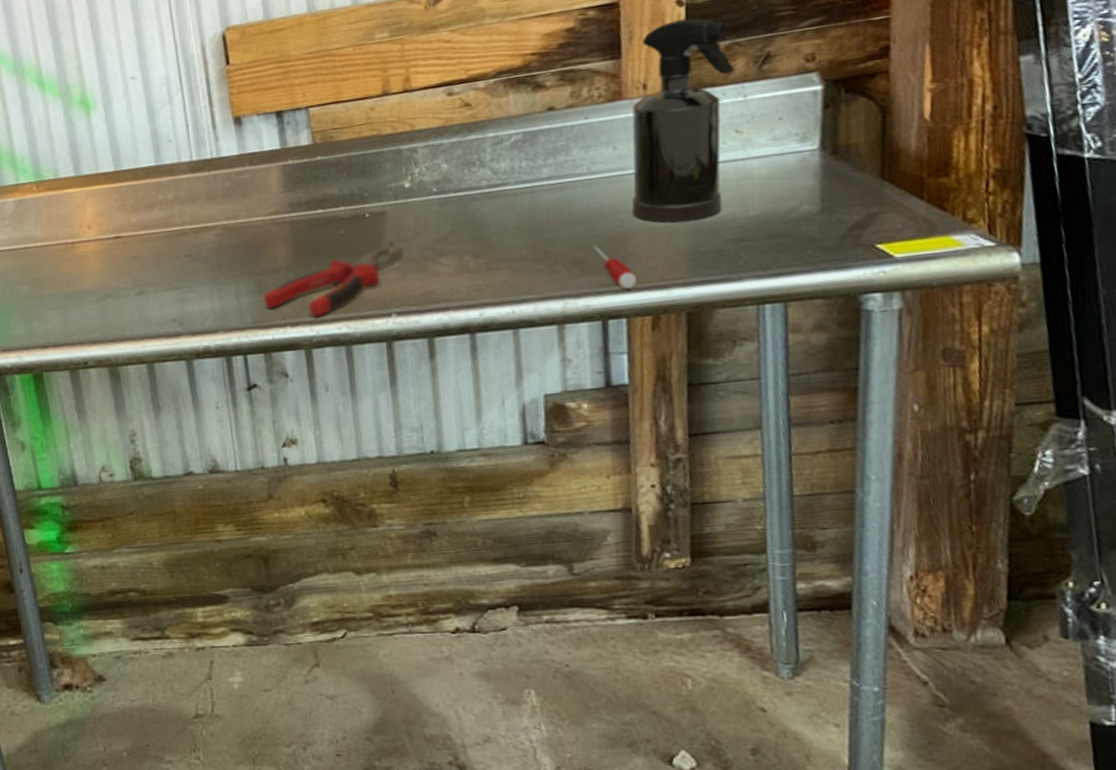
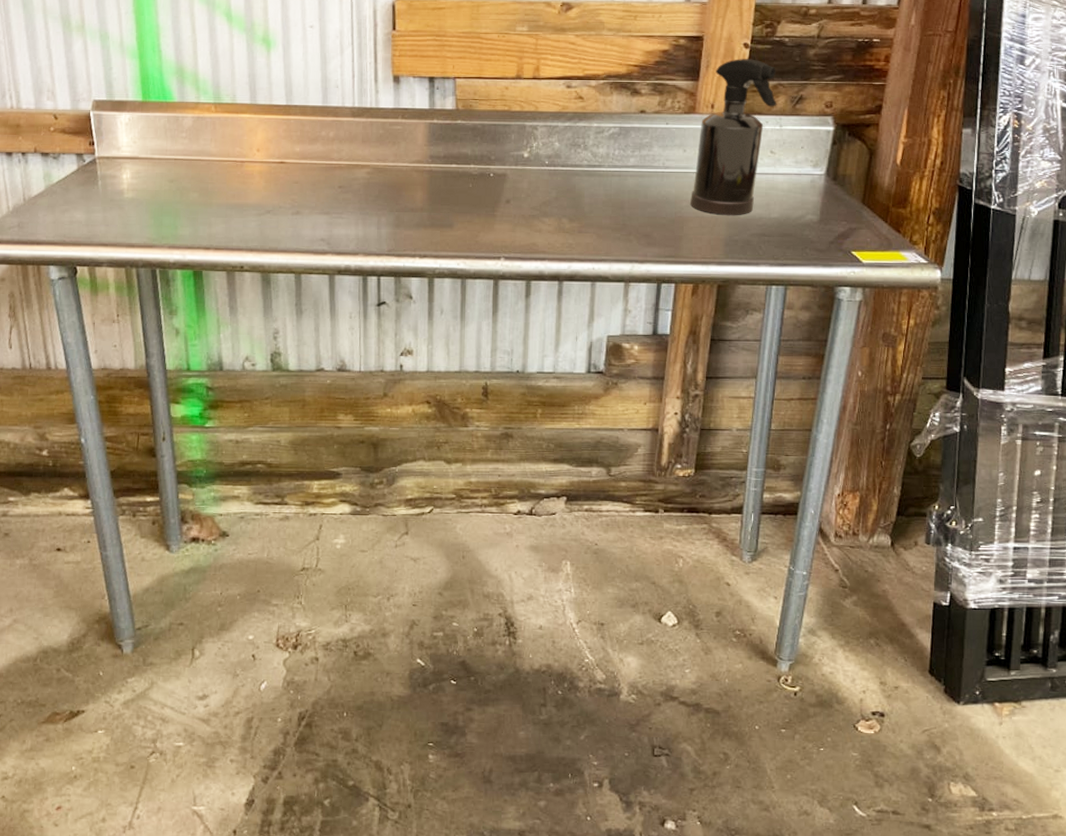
pliers: present [263,246,405,318] -> none [400,202,517,253]
screwdriver: present [593,243,638,289] -> none [659,223,687,261]

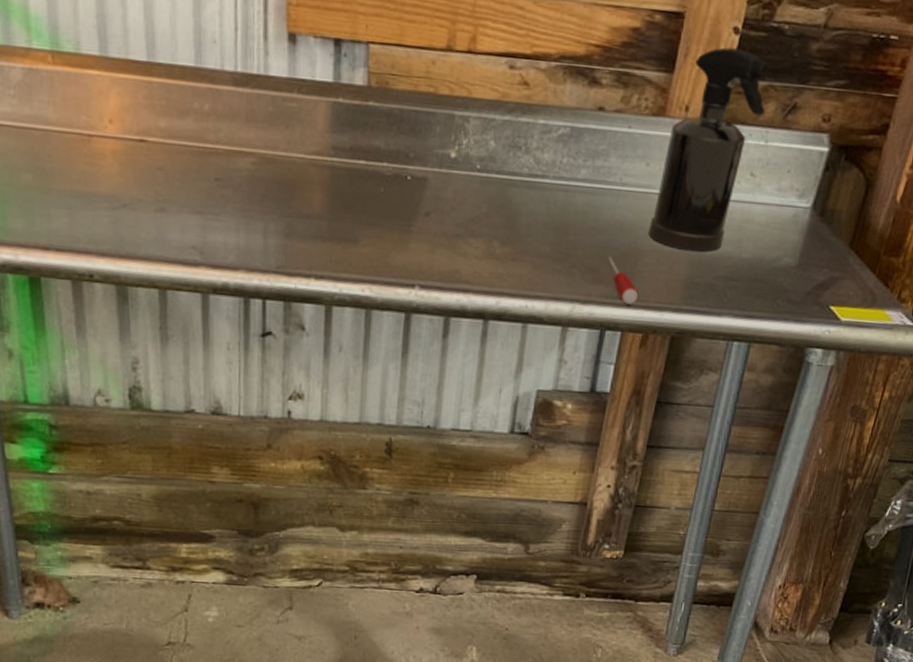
screwdriver: none [659,223,687,261] -> present [608,254,639,305]

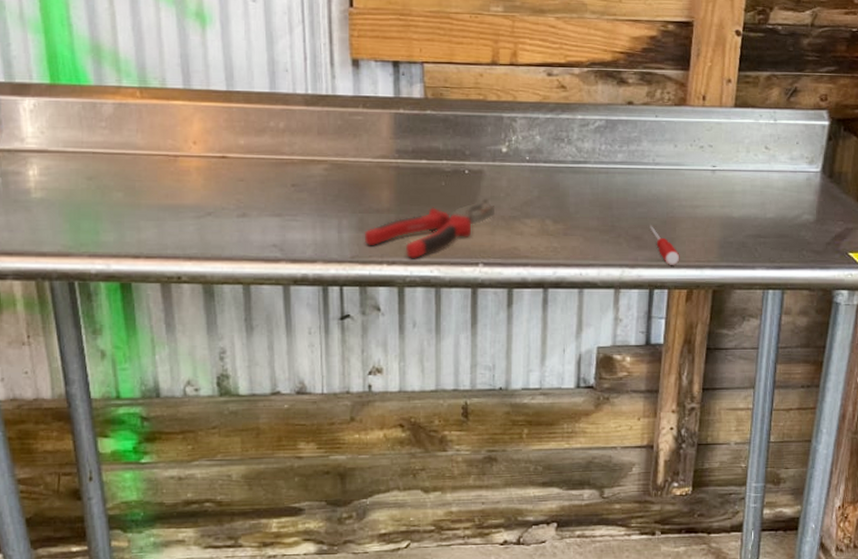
pliers: none [291,214,438,275] -> present [364,202,496,259]
spray bottle: present [648,47,769,252] -> none [683,47,771,215]

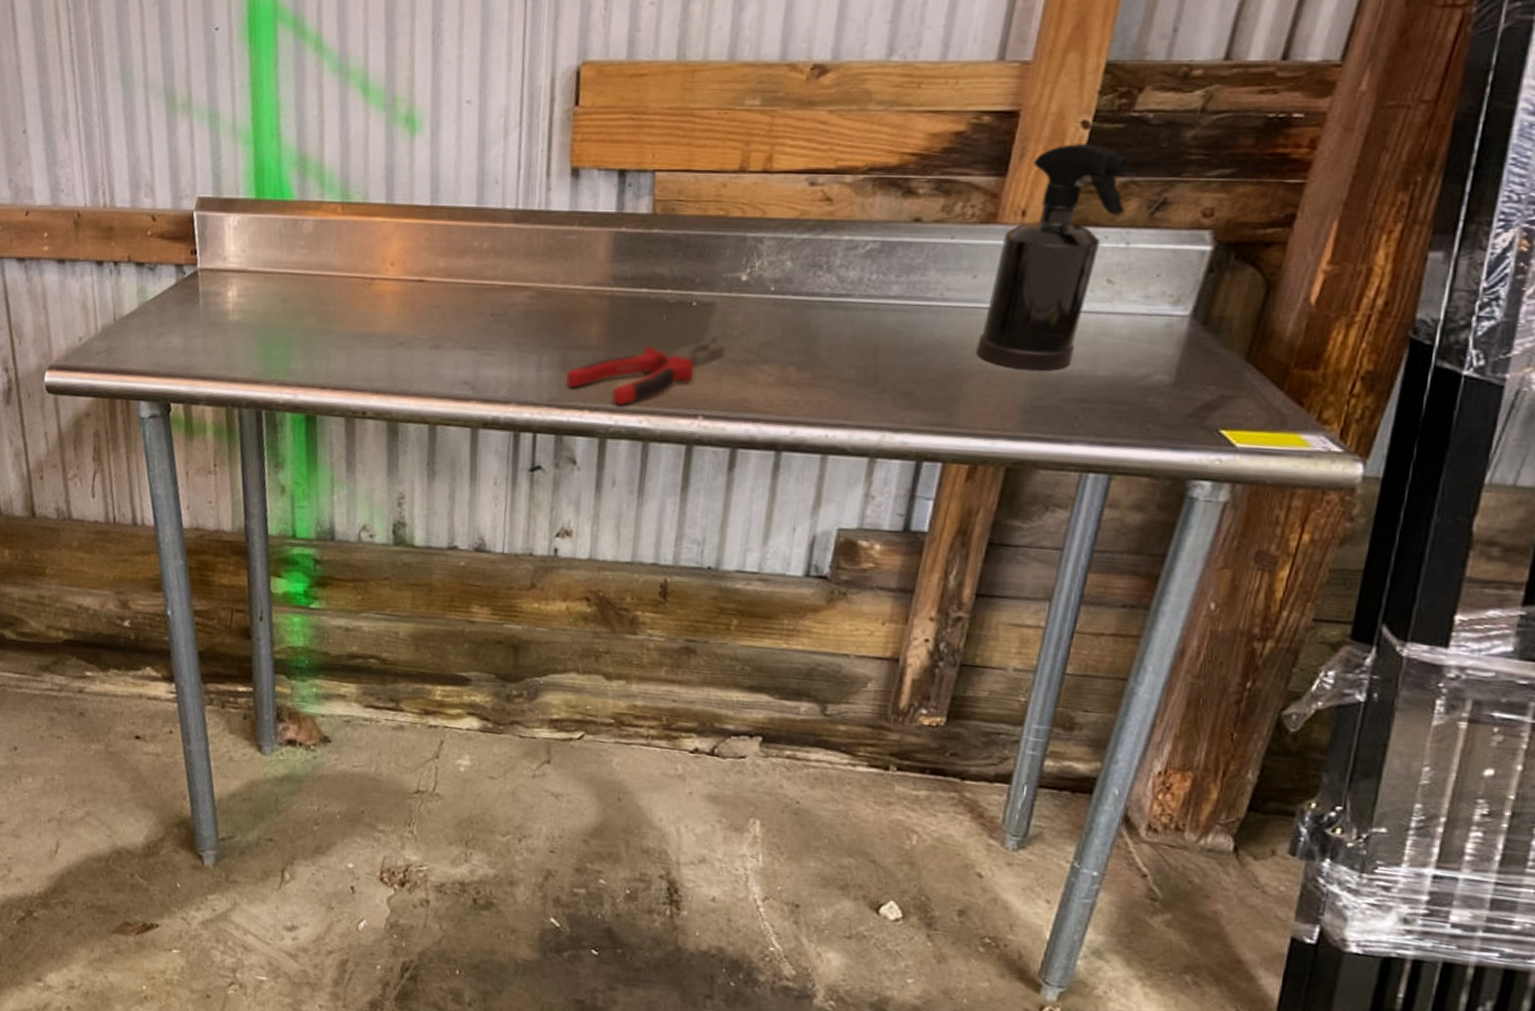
screwdriver: present [650,224,680,265] -> none [926,377,964,432]
spray bottle: none [683,47,771,215] -> present [976,144,1129,371]

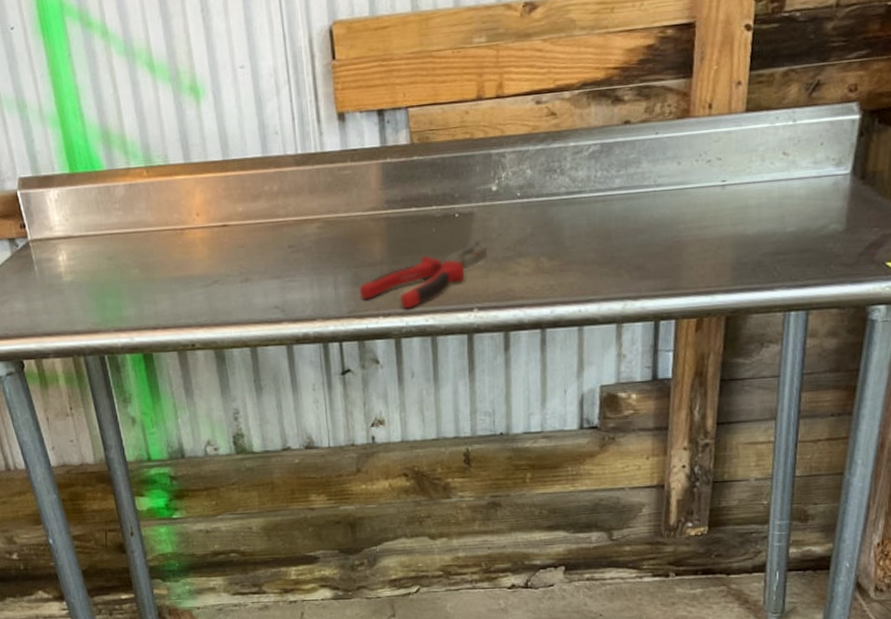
spray bottle: present [976,144,1129,371] -> none [689,43,789,235]

